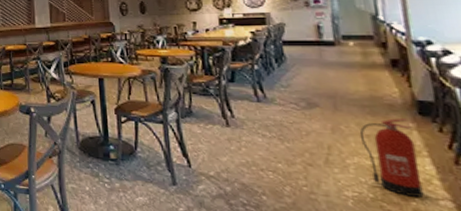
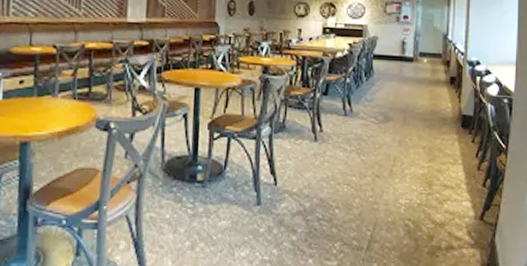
fire extinguisher: present [359,118,424,197] -> none [418,131,455,200]

